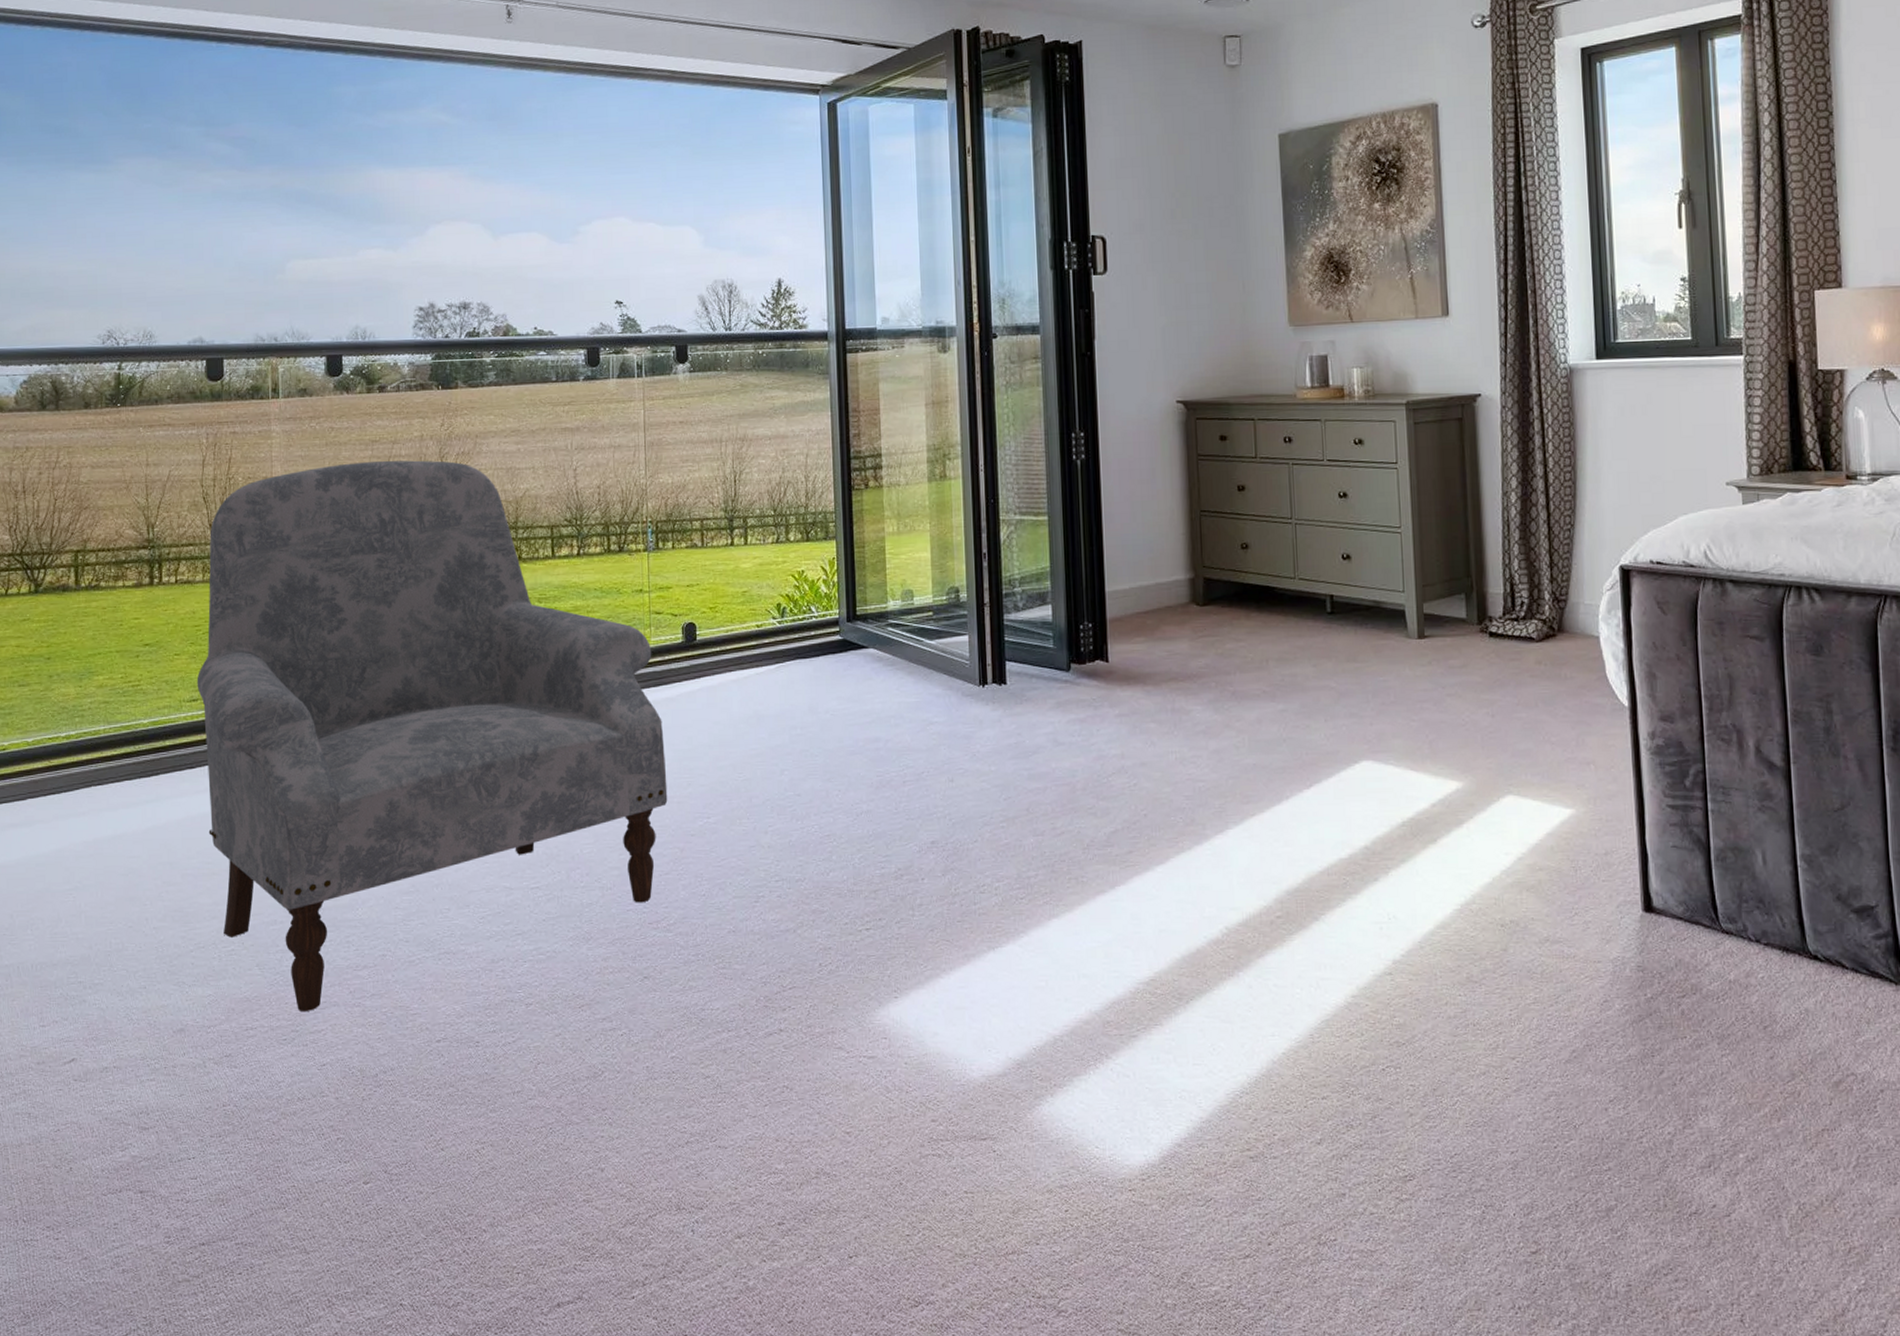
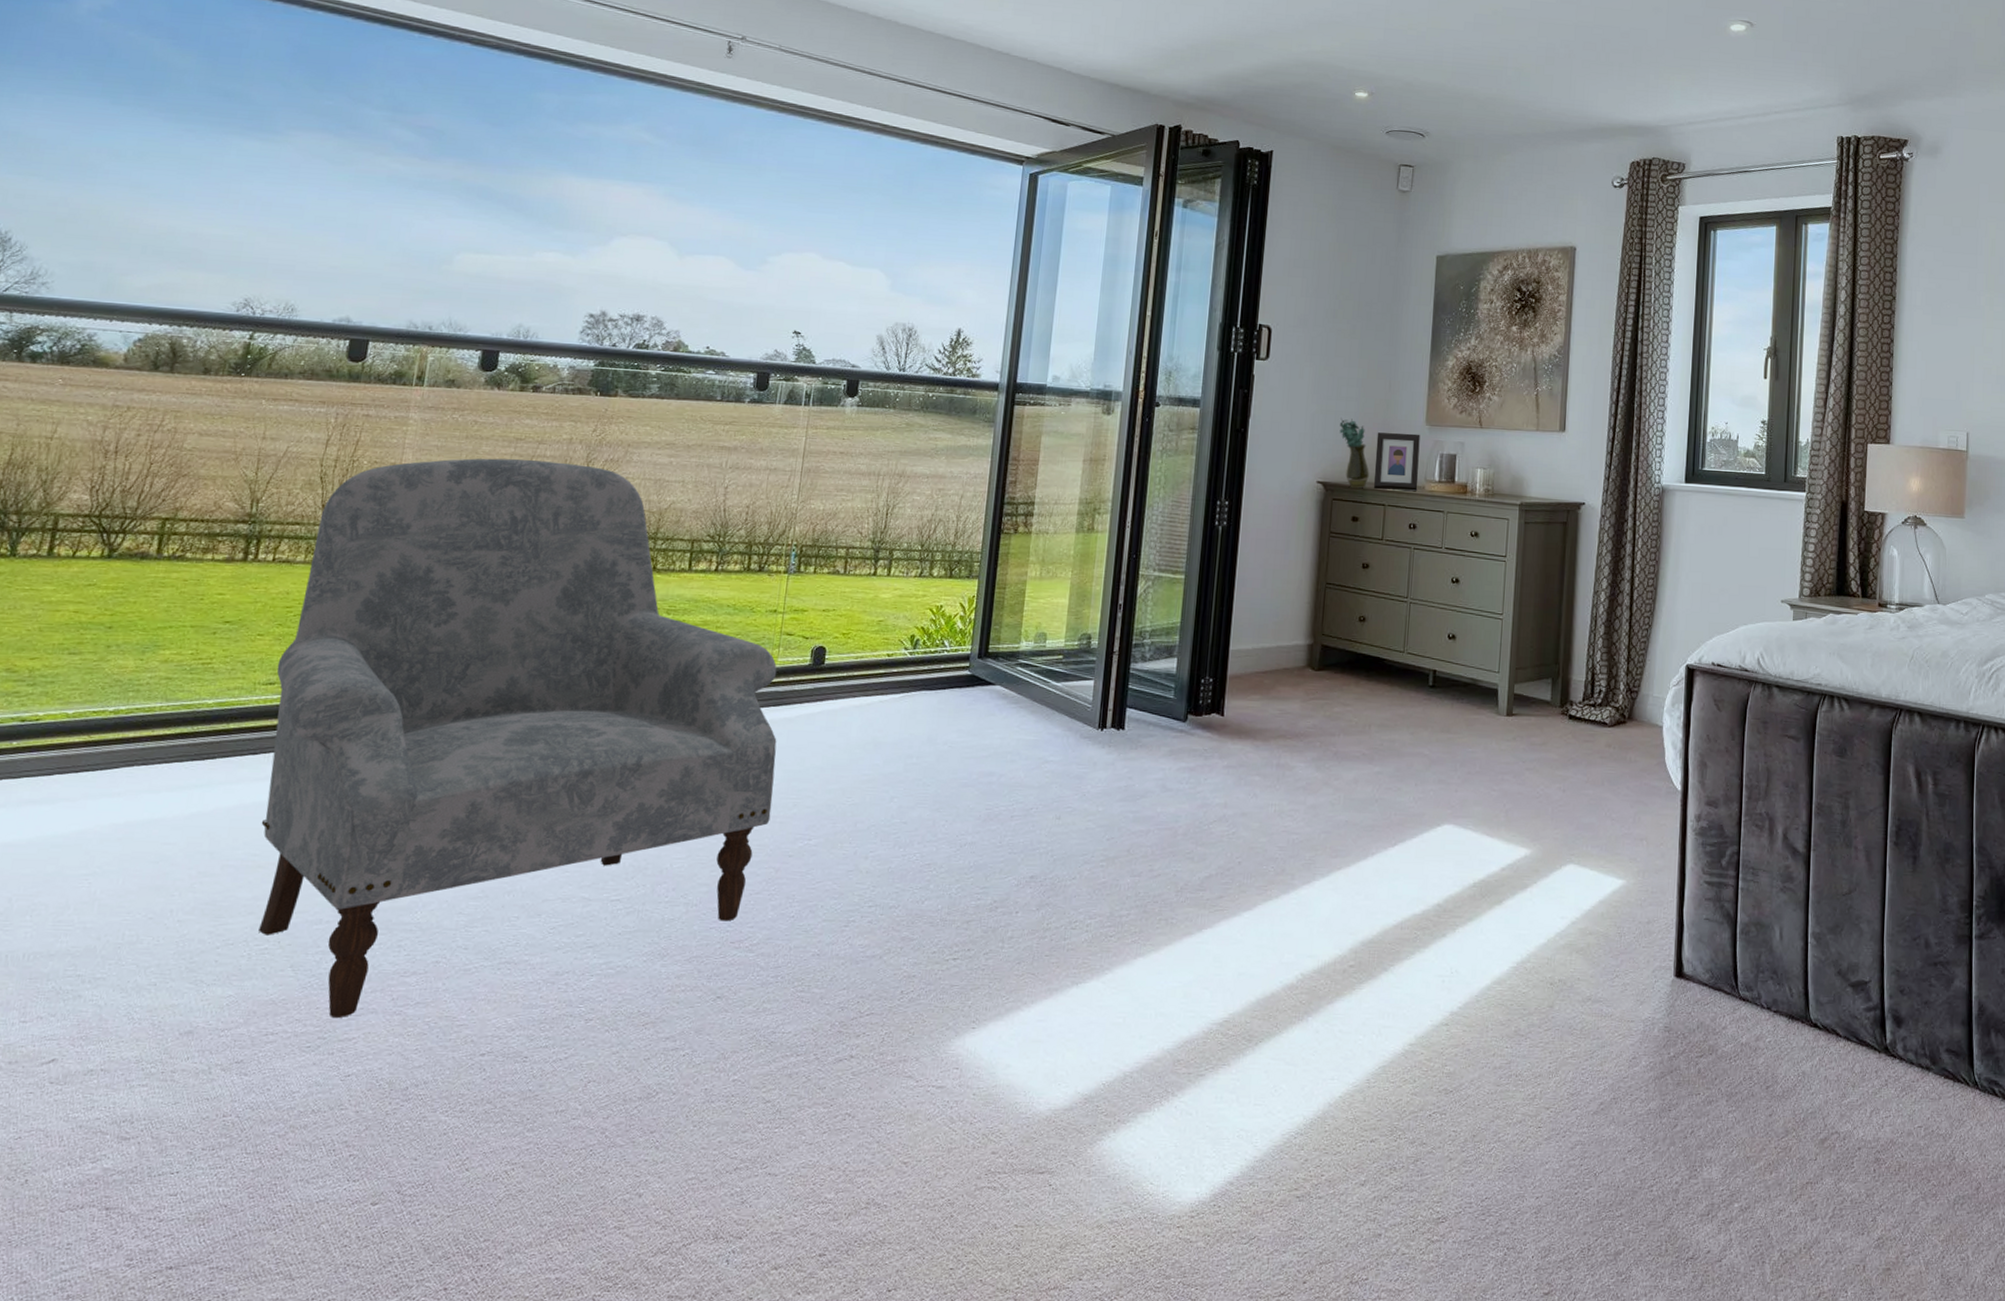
vase: none [1193,328,1233,404] -> present [1339,418,1369,488]
picture frame: none [1236,337,1289,403] -> present [1374,432,1420,491]

